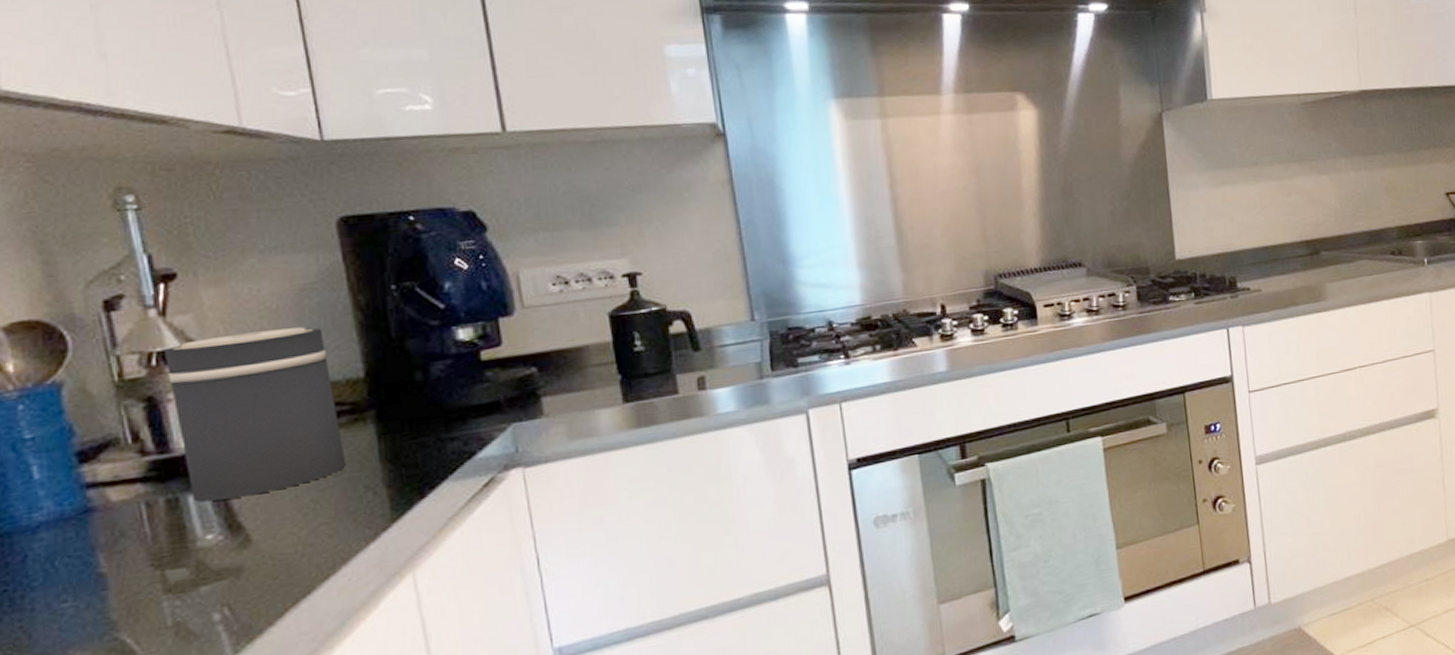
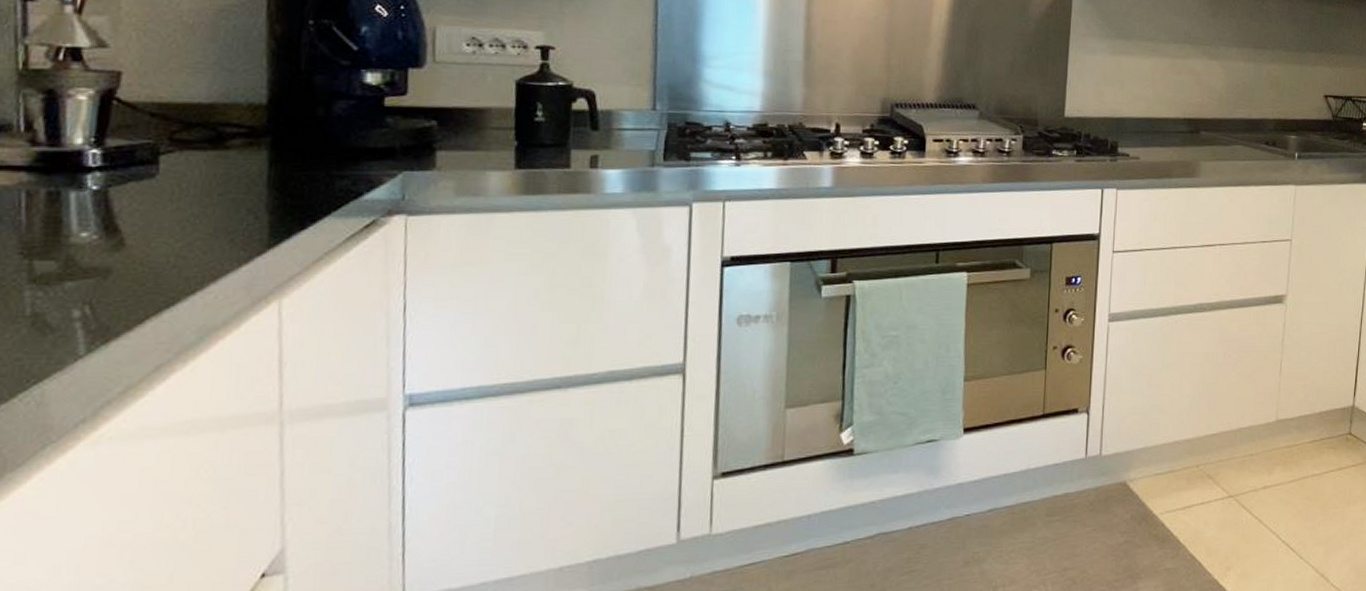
cylinder: present [165,327,346,502] -> none [72,42,235,201]

